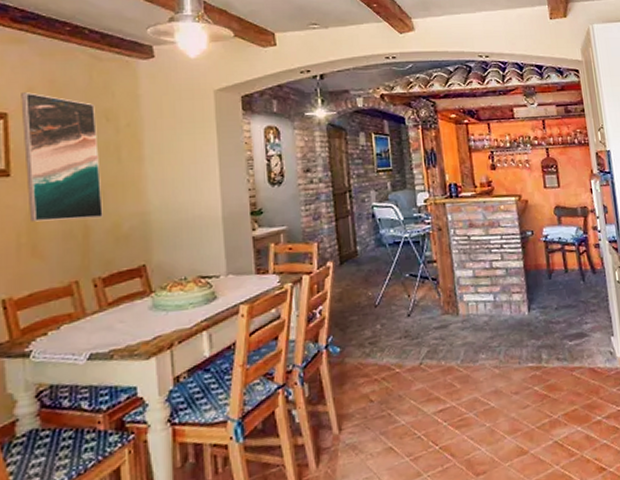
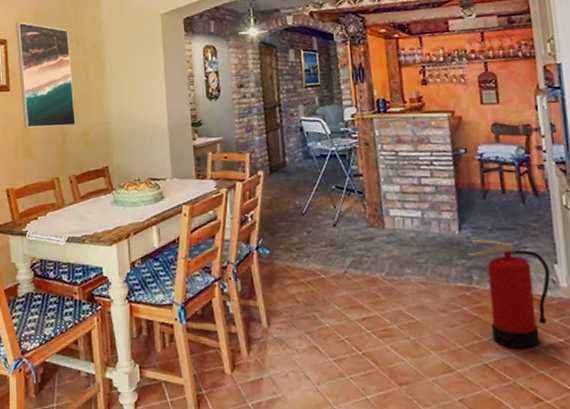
fire extinguisher: none [536,318,609,422] -> present [467,239,551,348]

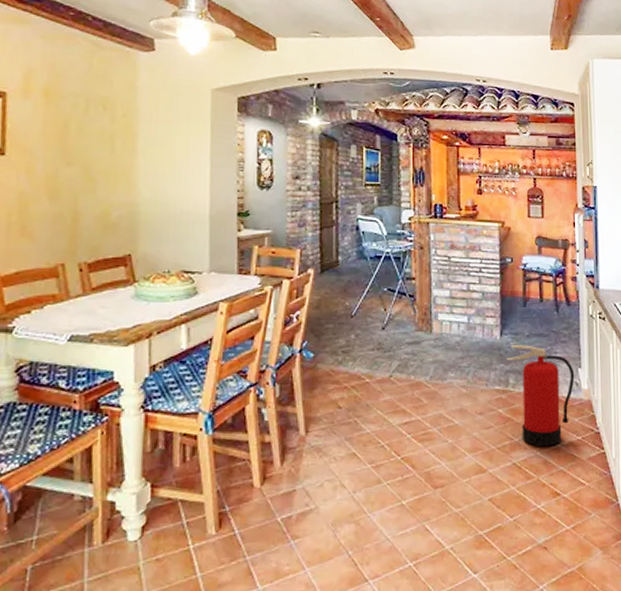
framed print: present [16,22,76,128] -> none [20,73,94,205]

